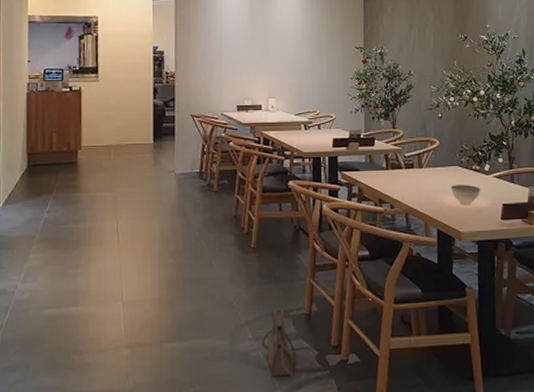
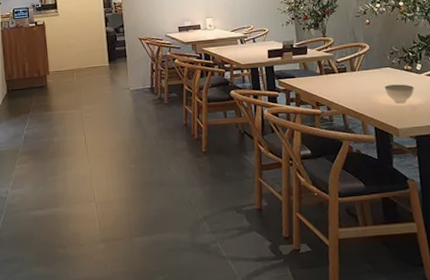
handbag: present [262,309,316,379] -> none [219,205,270,267]

